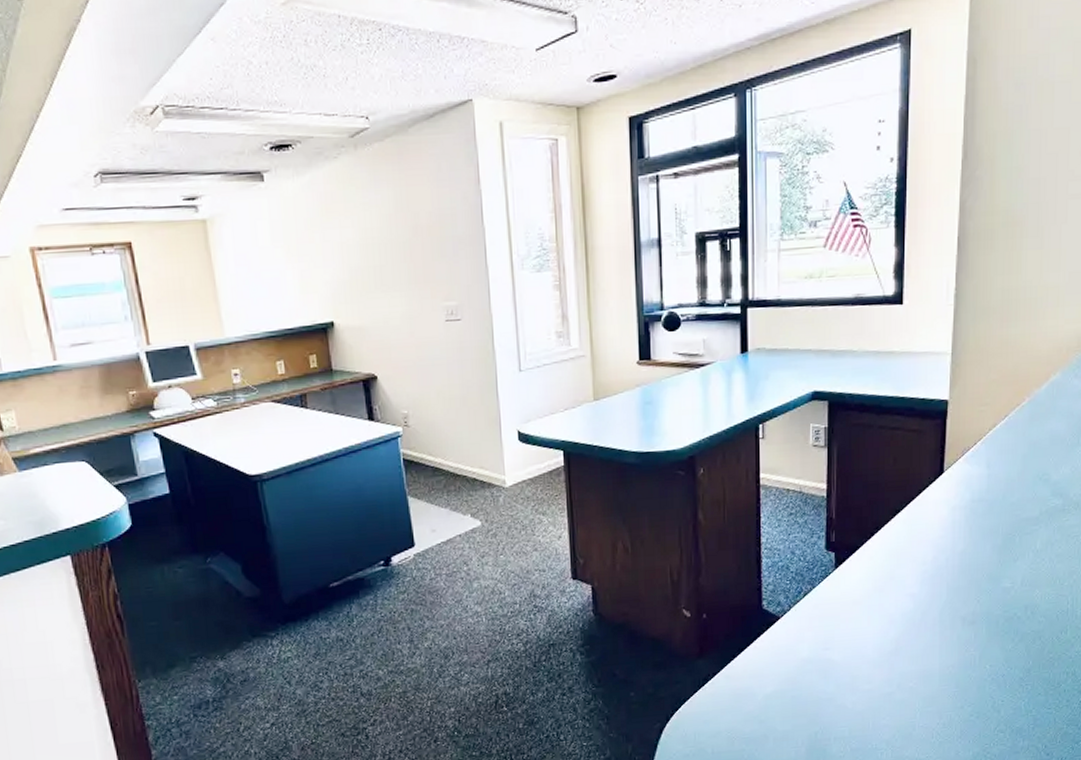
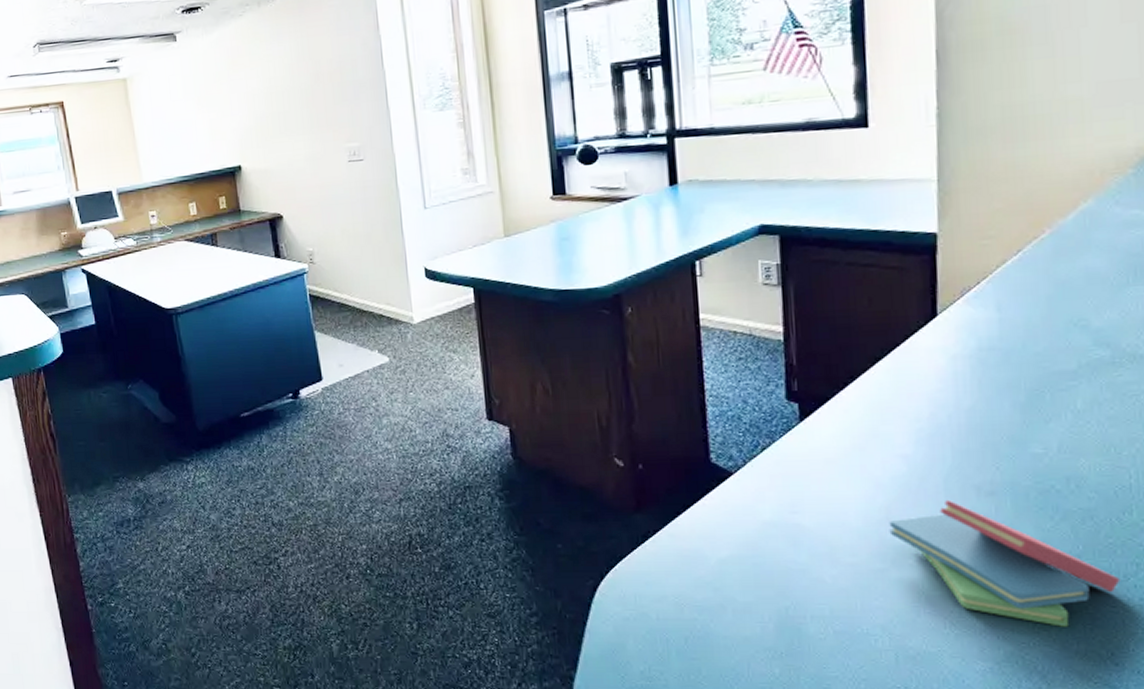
sticky notes: none [897,629,1055,729] -> present [889,499,1121,627]

